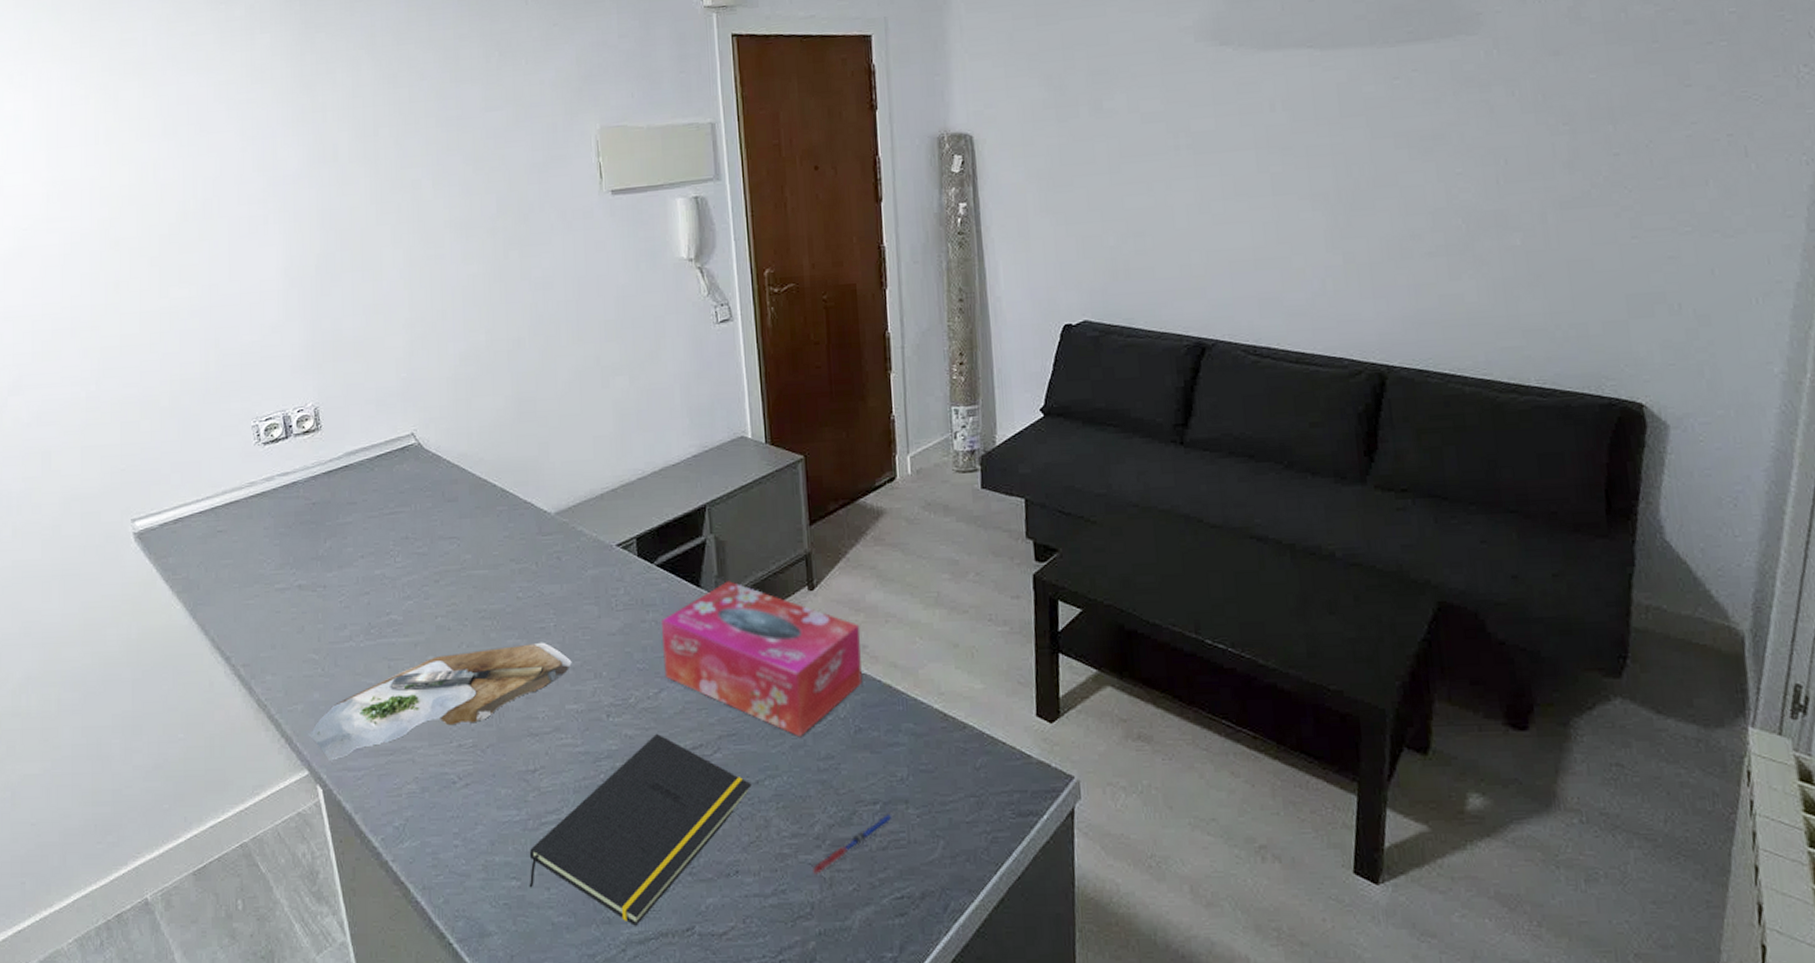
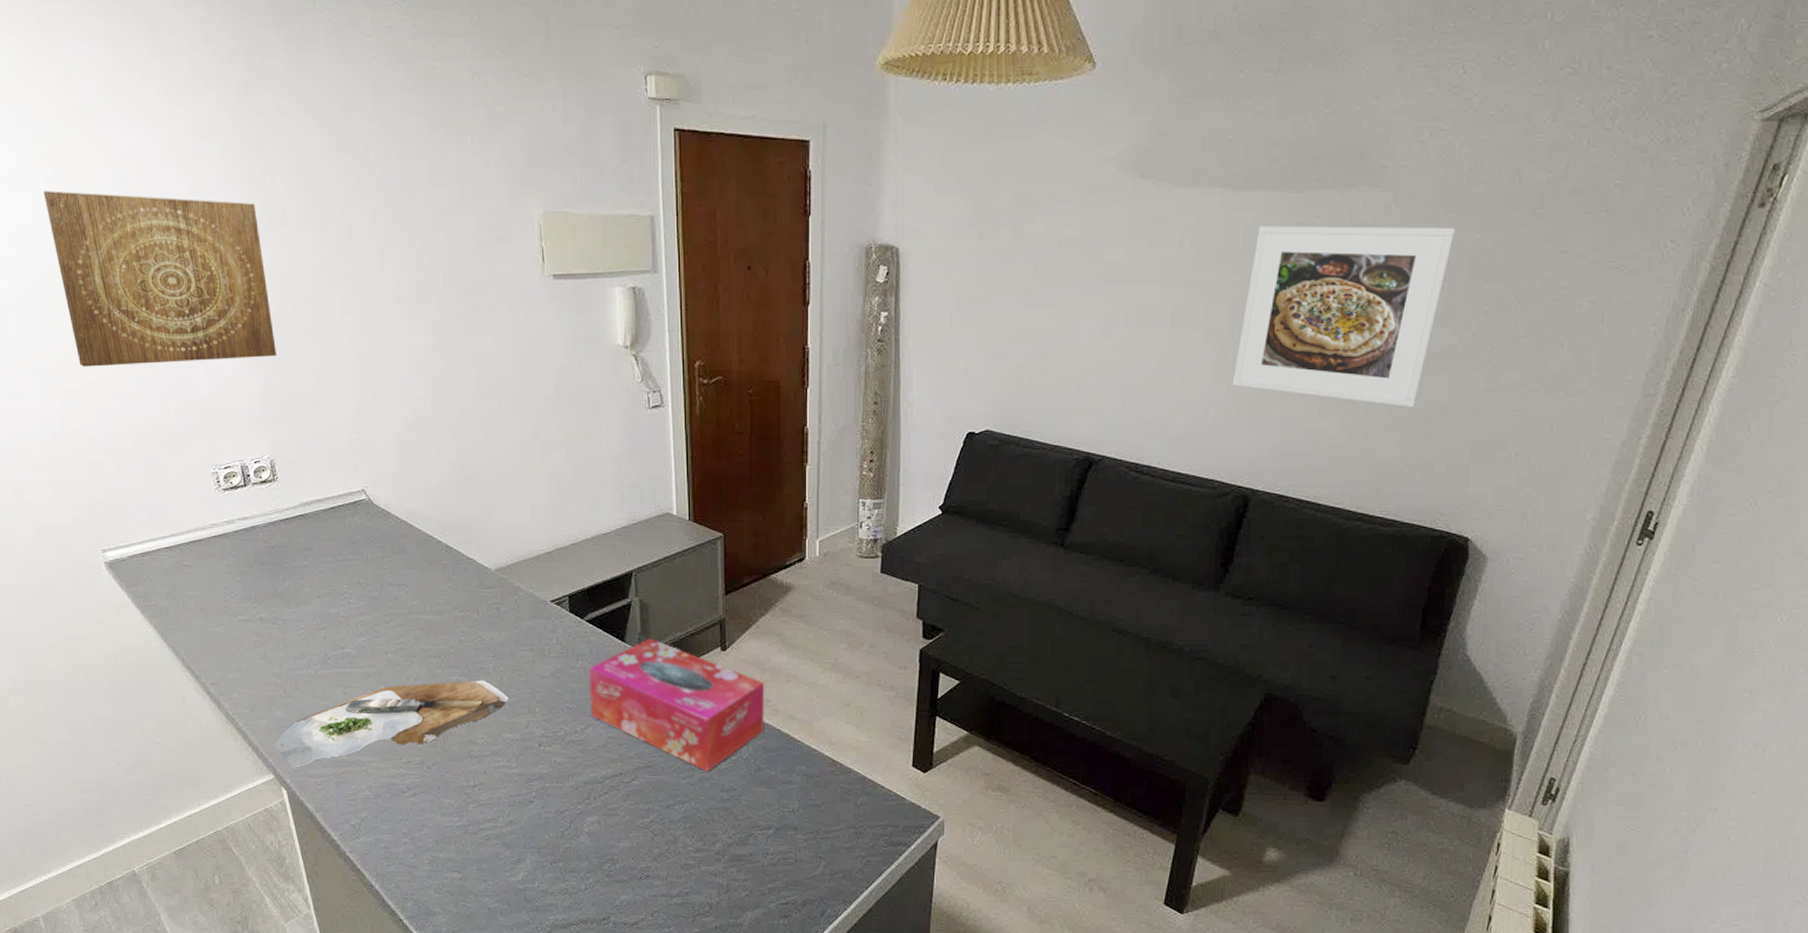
wall art: none [93,141,325,322] -> present [43,191,278,367]
notepad: present [529,733,752,926] -> none [469,761,663,914]
pen: present [811,809,897,874] -> none [711,834,787,882]
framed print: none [1348,69,1567,263] -> present [1232,225,1455,408]

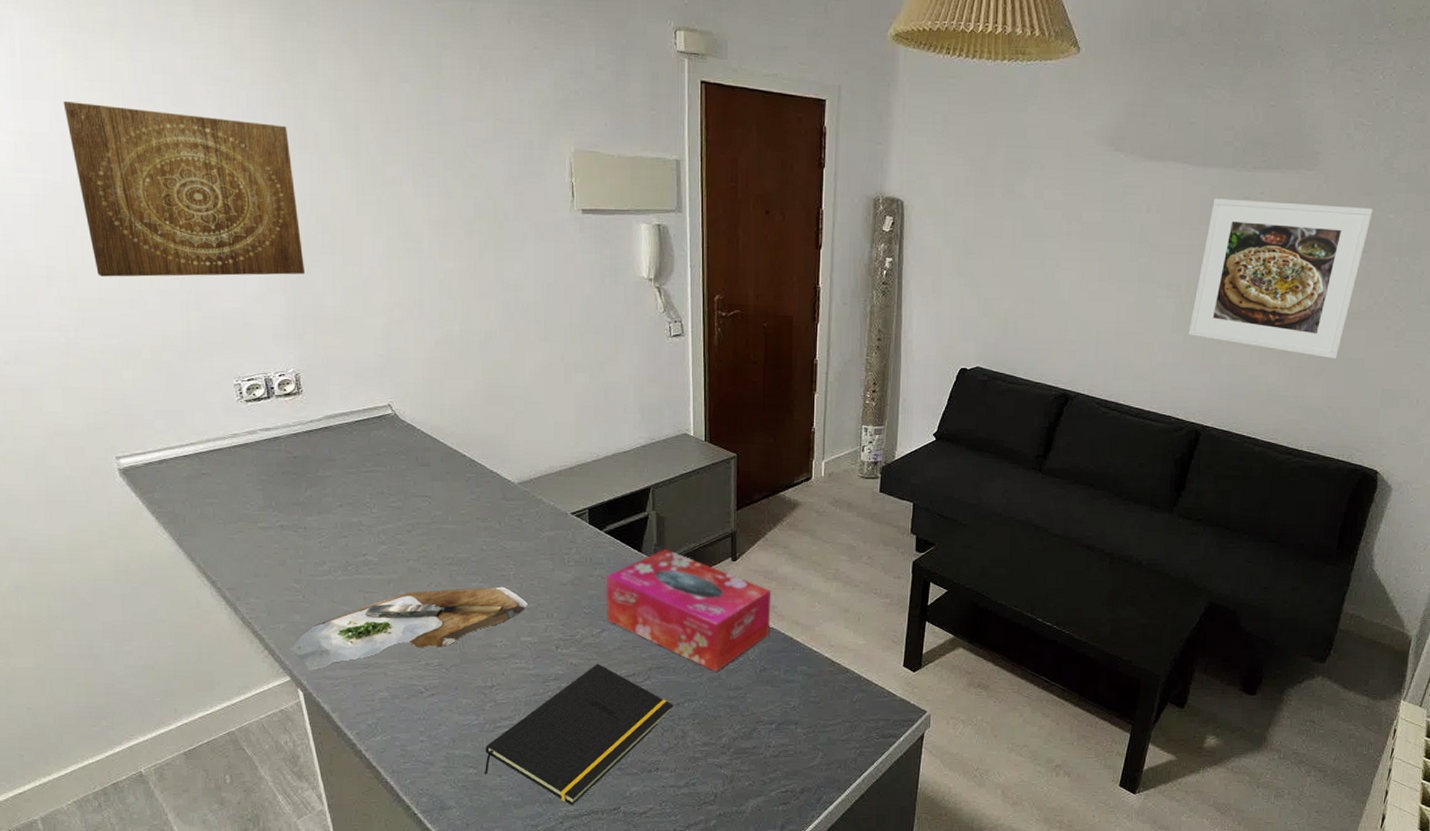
notepad: none [469,761,663,914] -> present [484,663,674,805]

